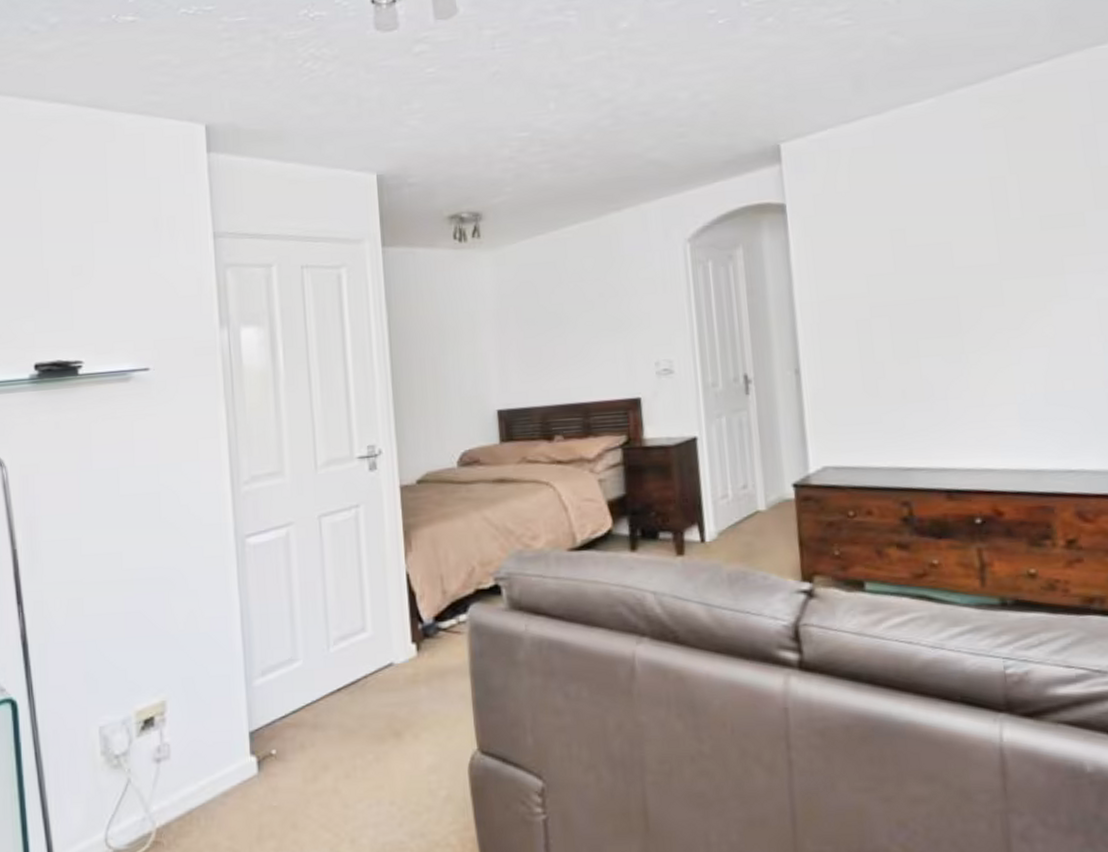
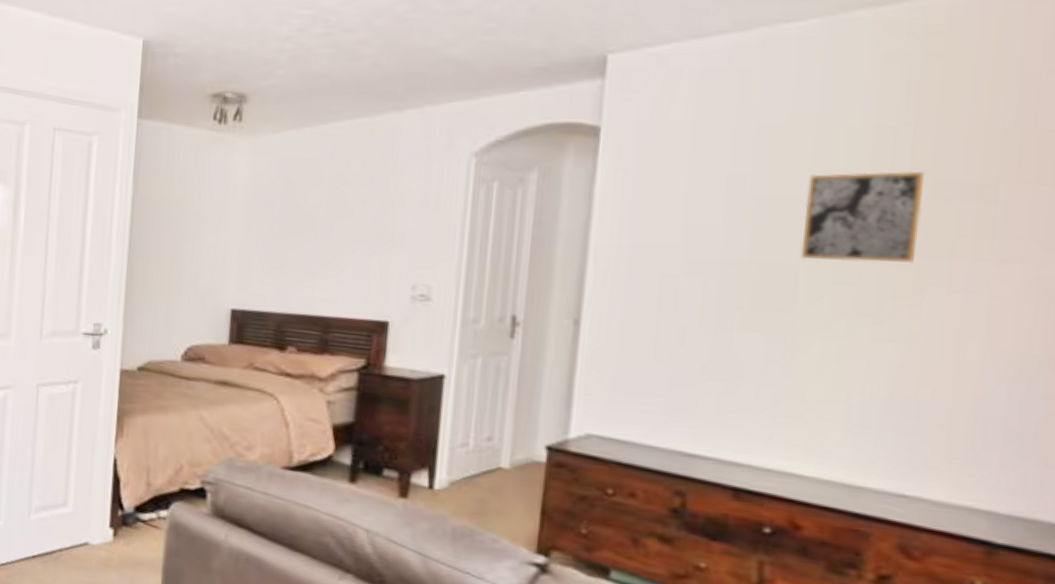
wall art: none [951,209,1039,291] -> present [800,170,926,264]

